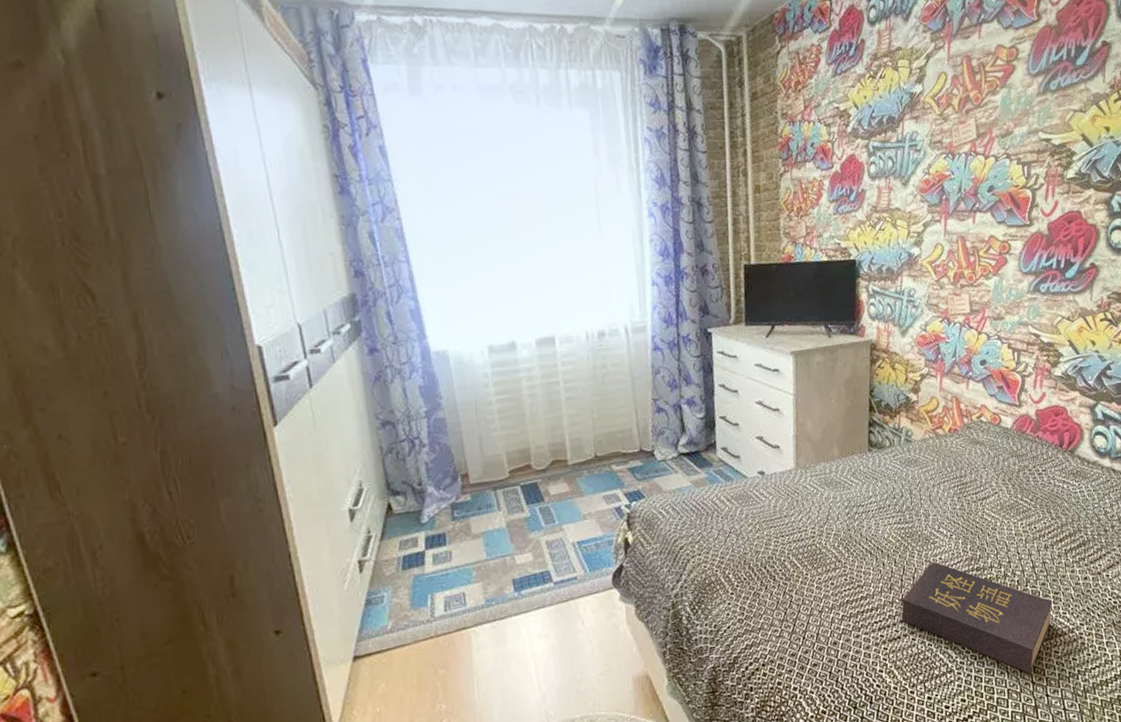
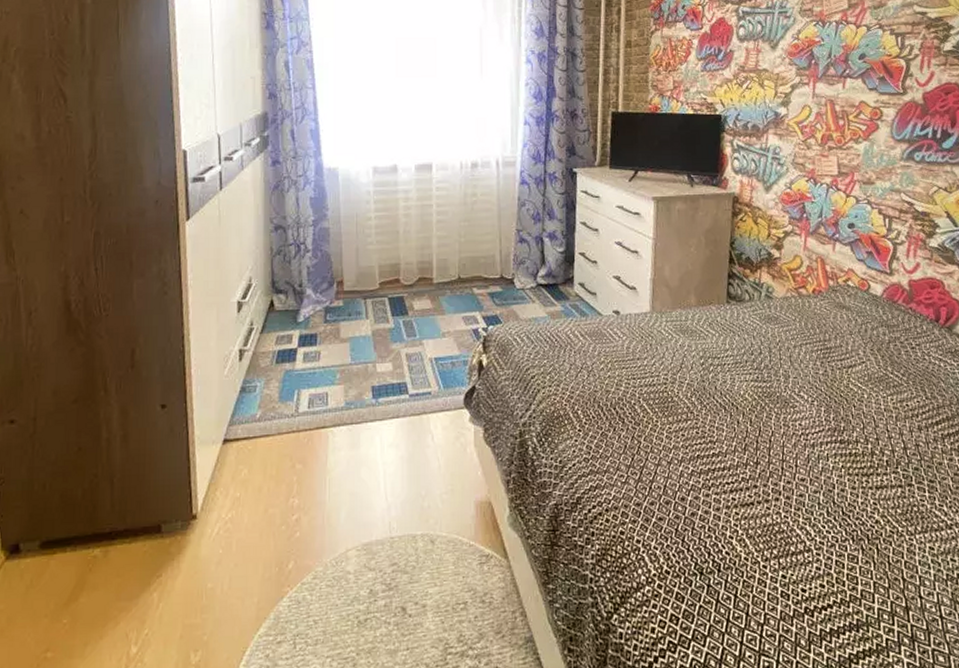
hardback book: present [901,561,1053,673] -> none [755,426,928,568]

